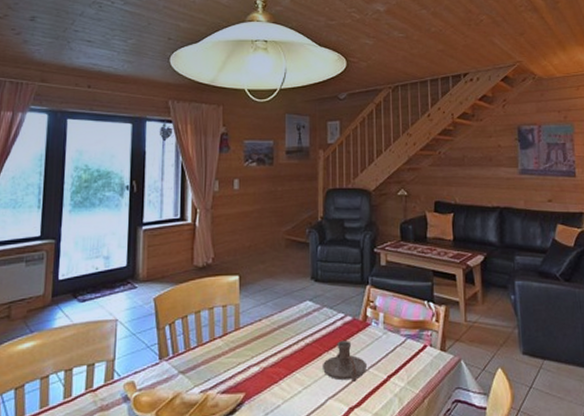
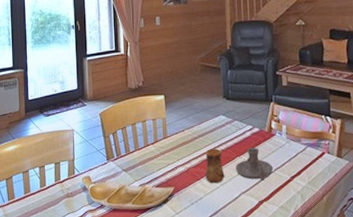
cup: none [285,342,309,387] -> present [205,149,225,184]

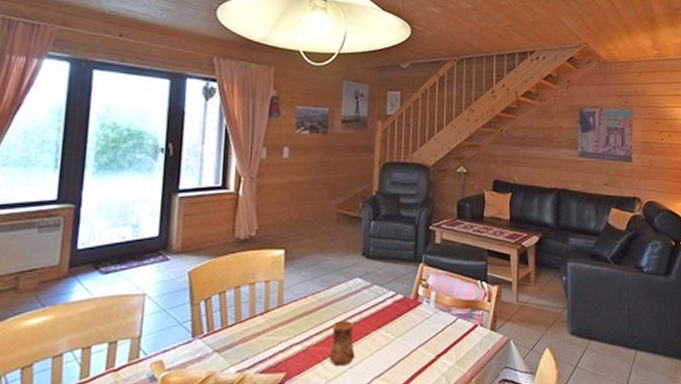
candle holder: present [235,148,273,181] -> none [369,320,415,361]

